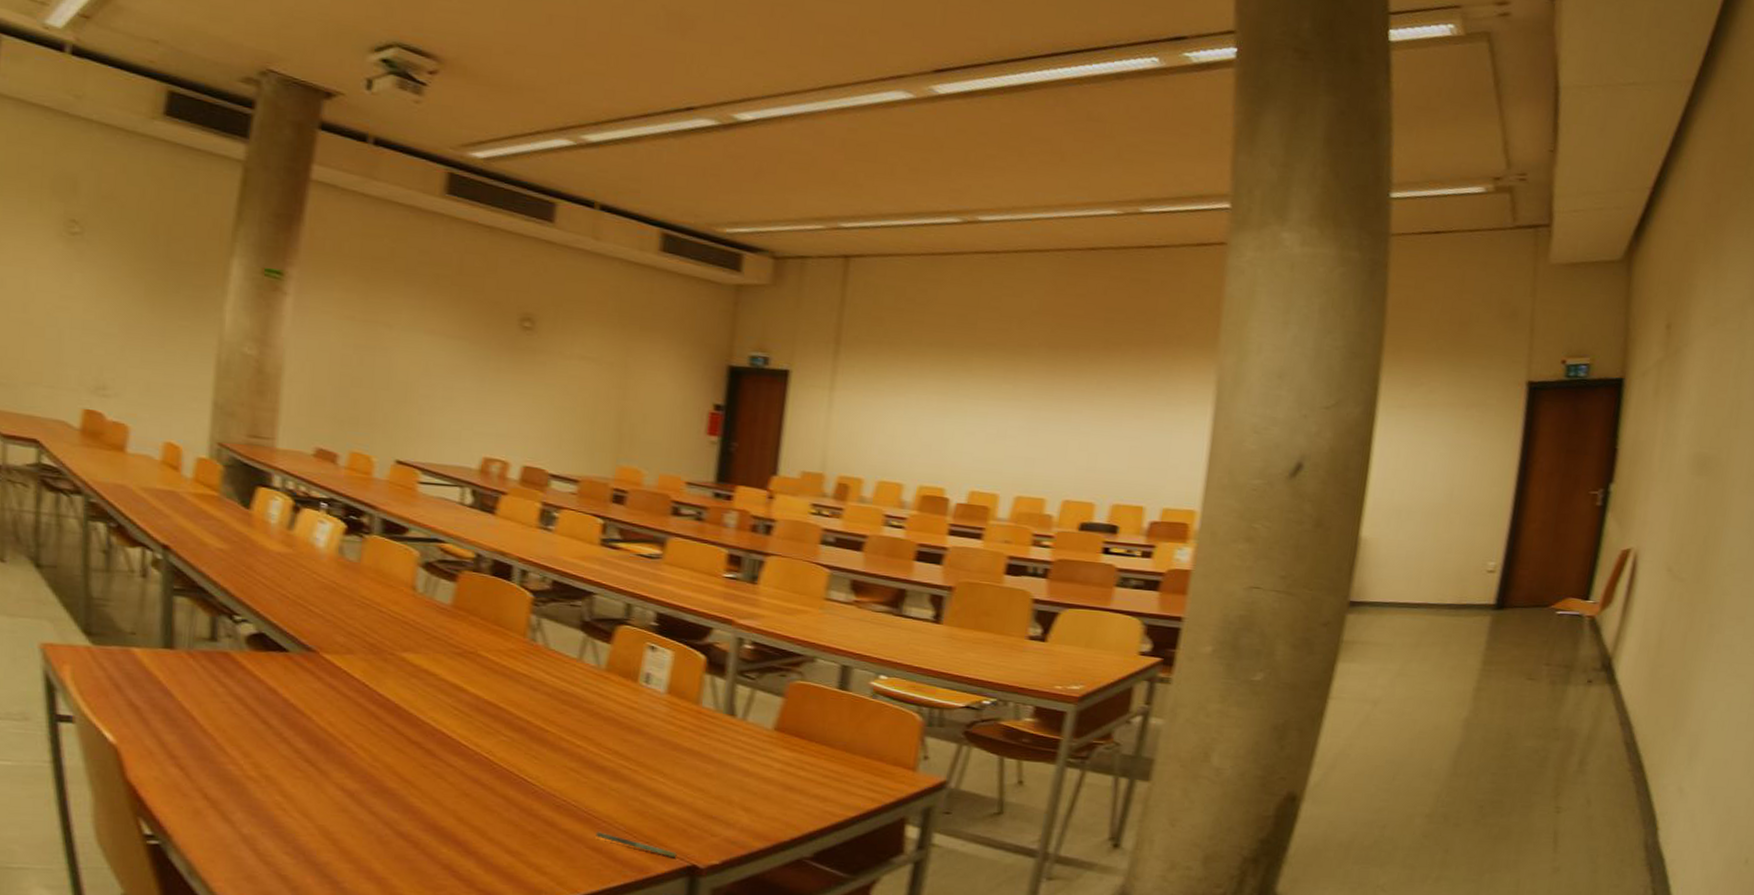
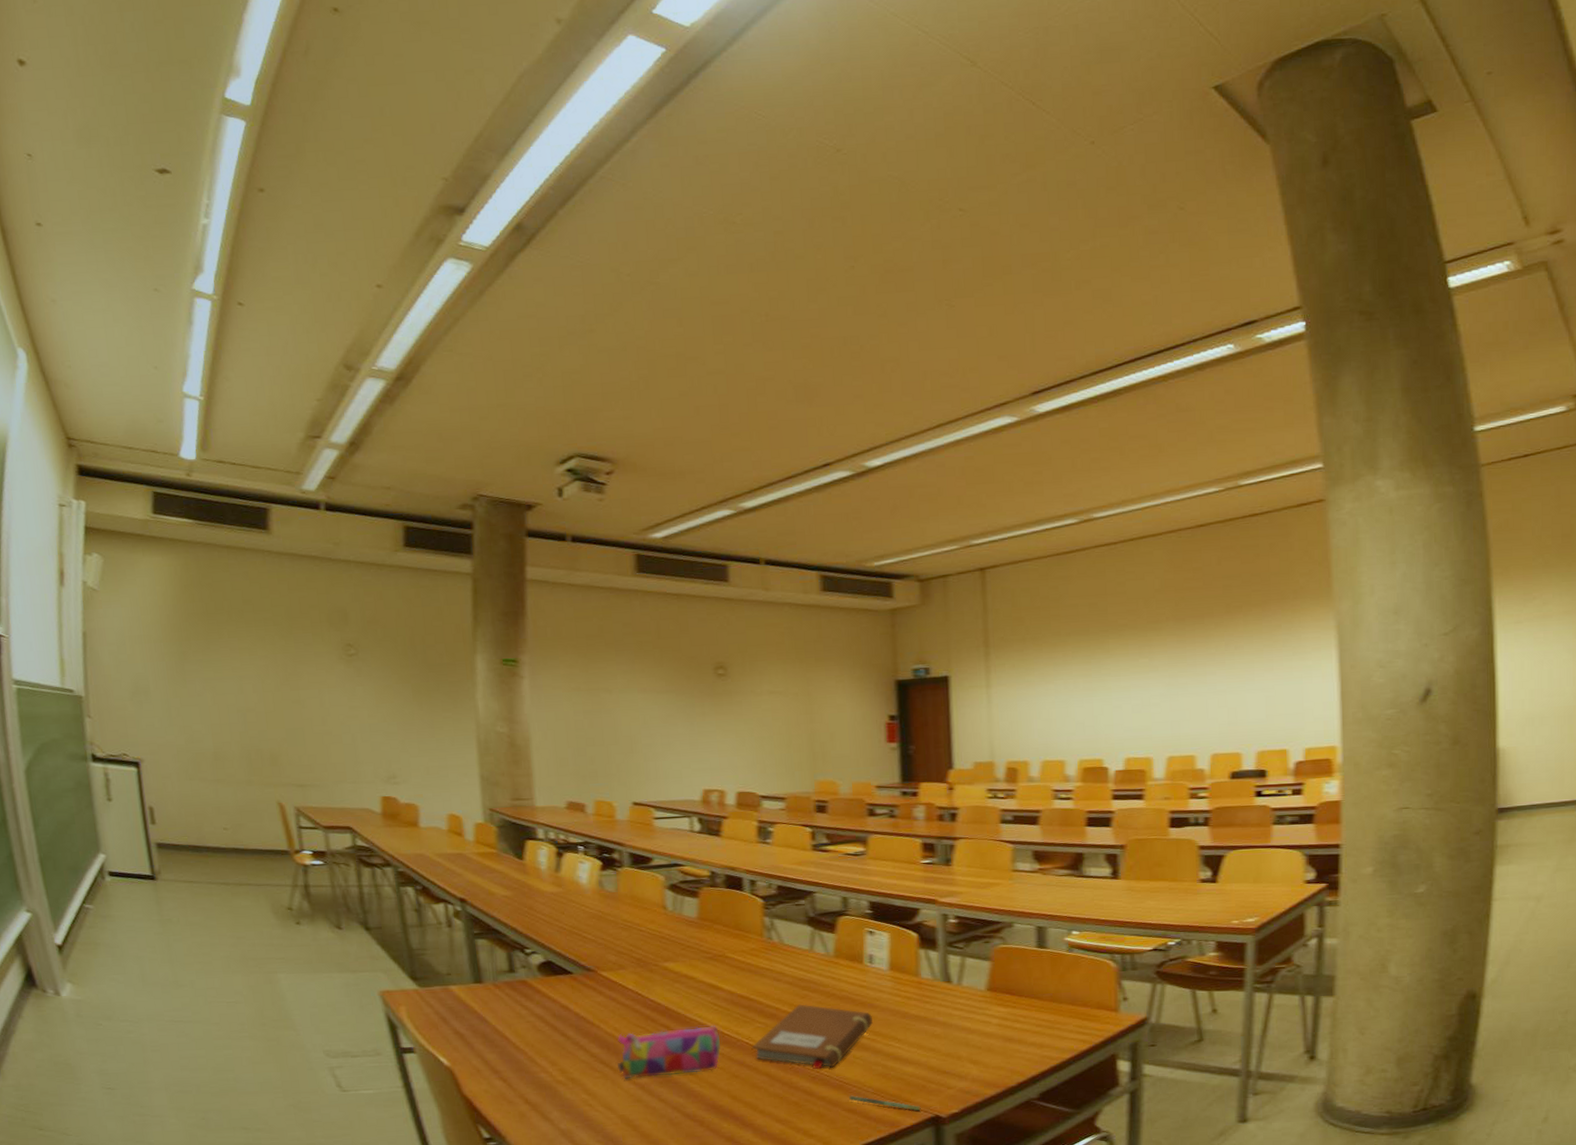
pencil case: none [324,730,456,786] -> present [617,1025,721,1079]
notebook: none [490,720,639,799] -> present [751,1004,874,1070]

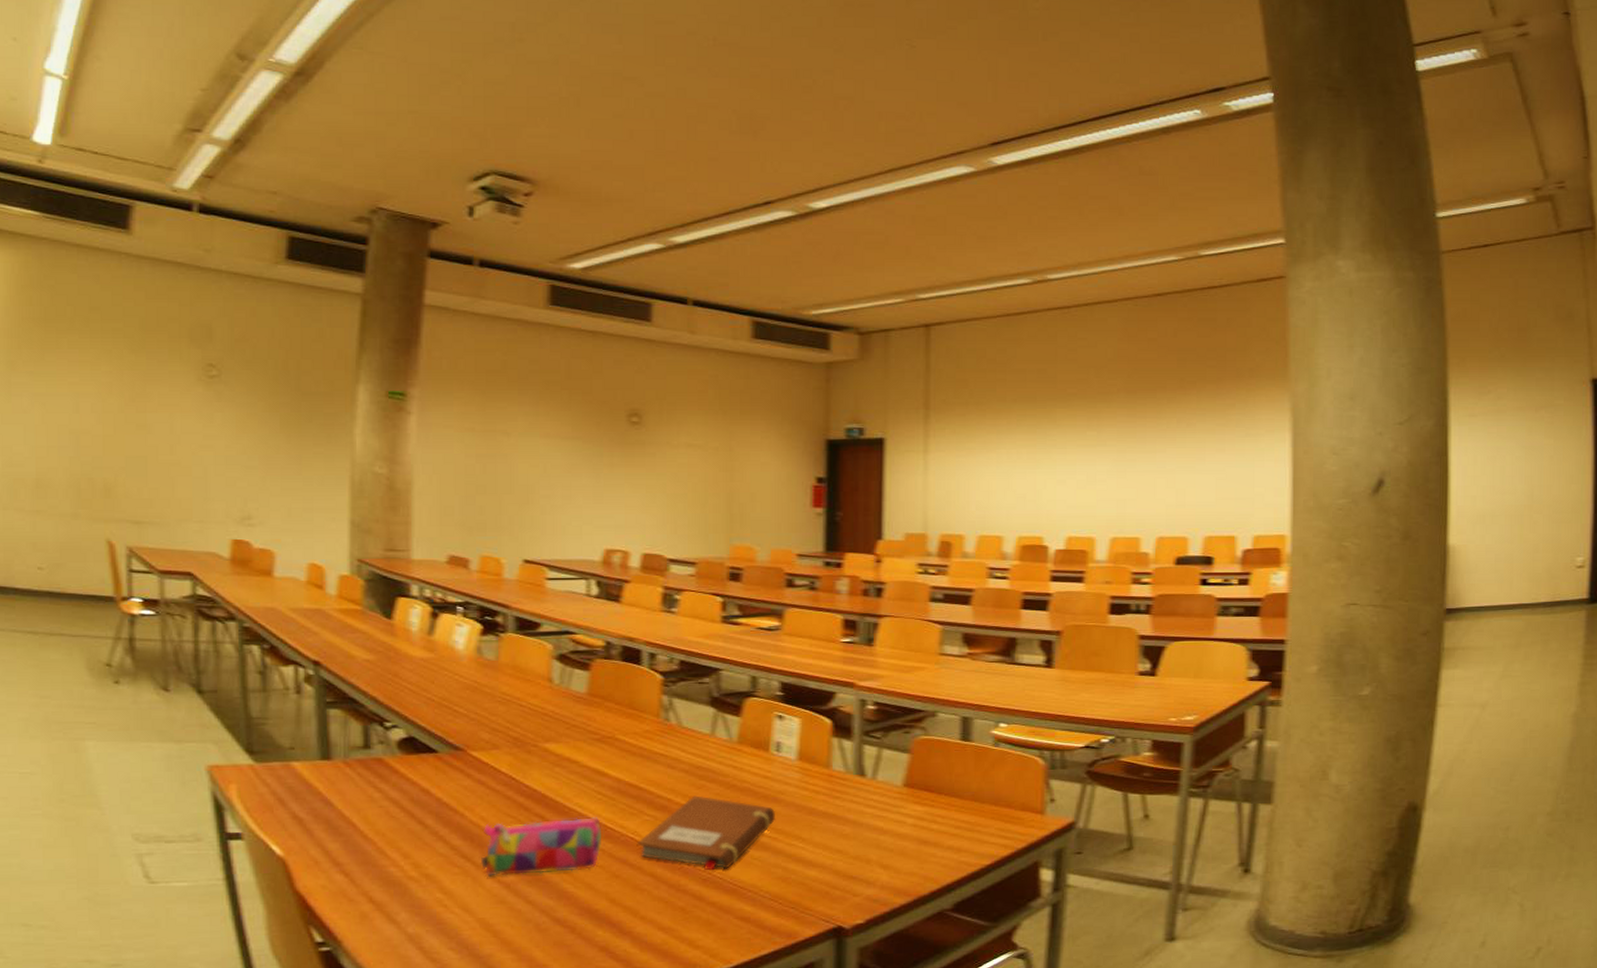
pen: present [849,1095,921,1112] -> none [743,901,822,921]

